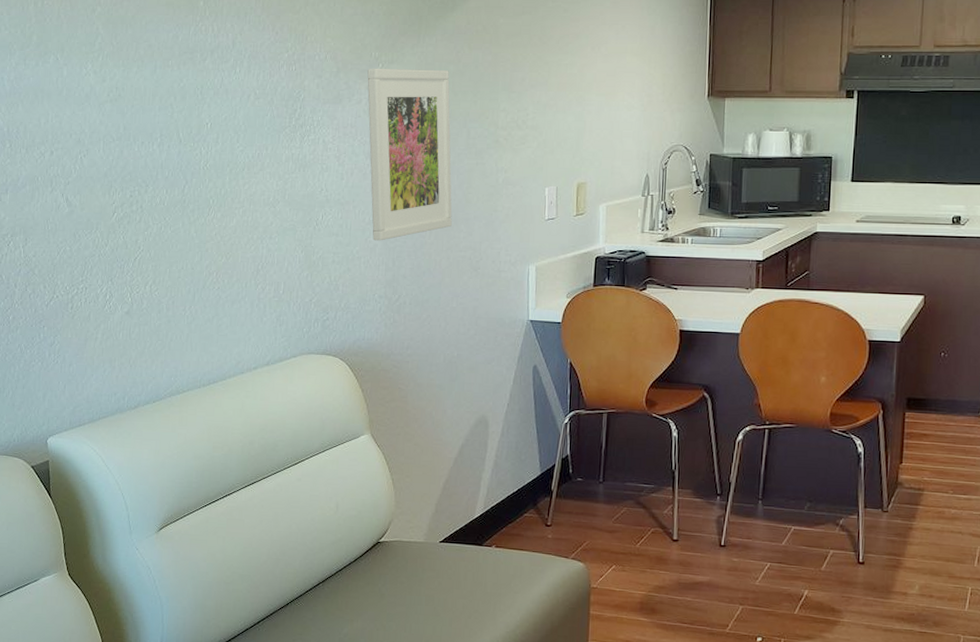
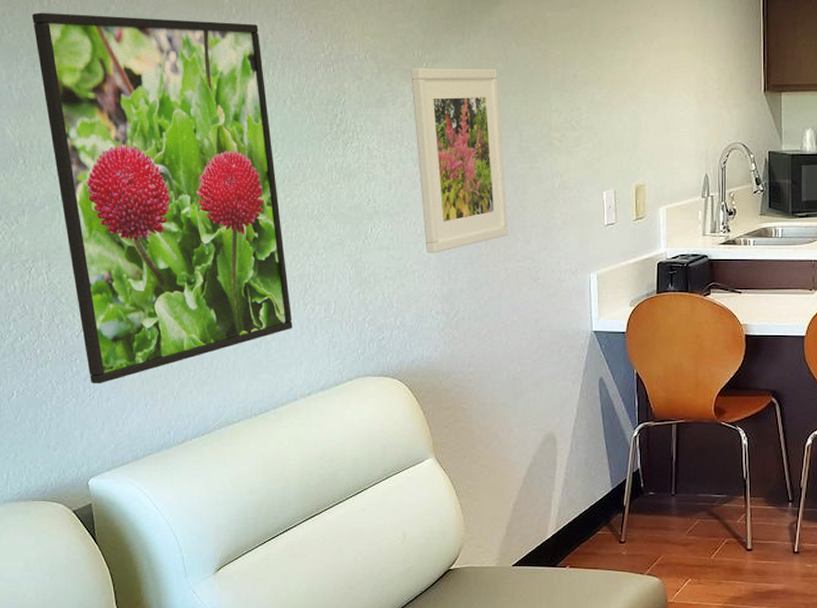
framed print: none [27,12,244,351] -> present [32,12,293,384]

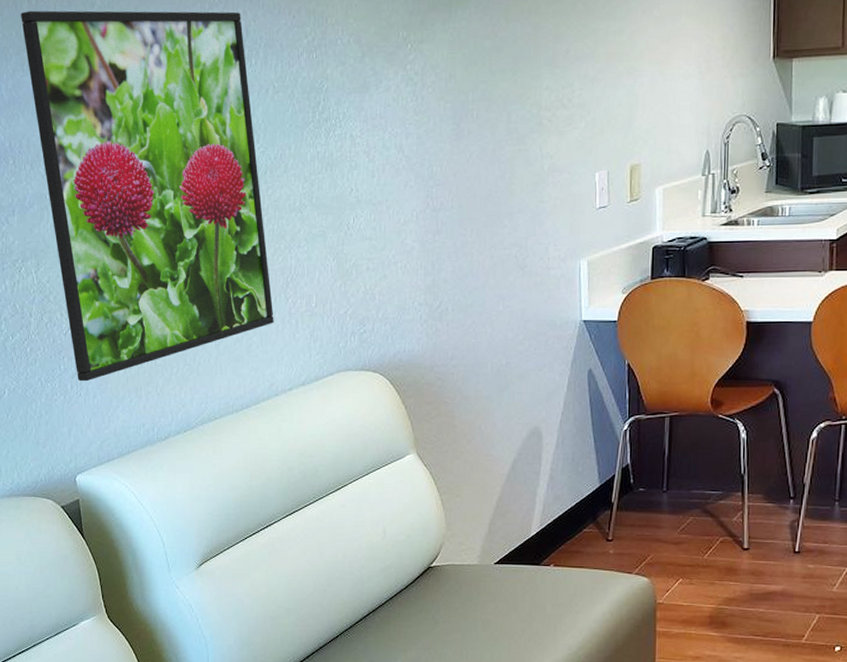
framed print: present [411,67,508,253] -> none [395,47,495,243]

